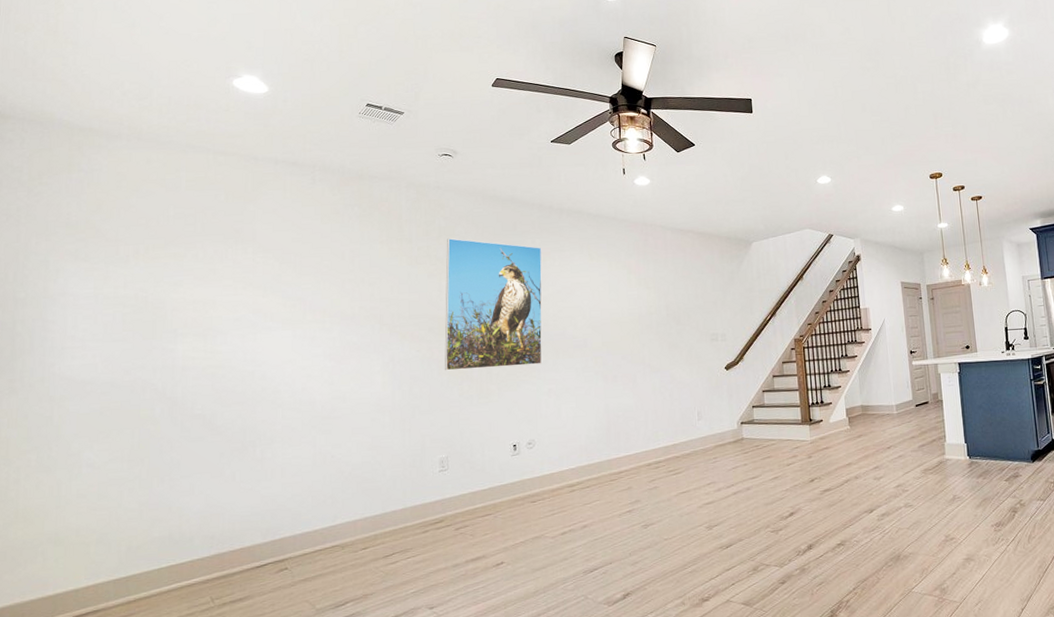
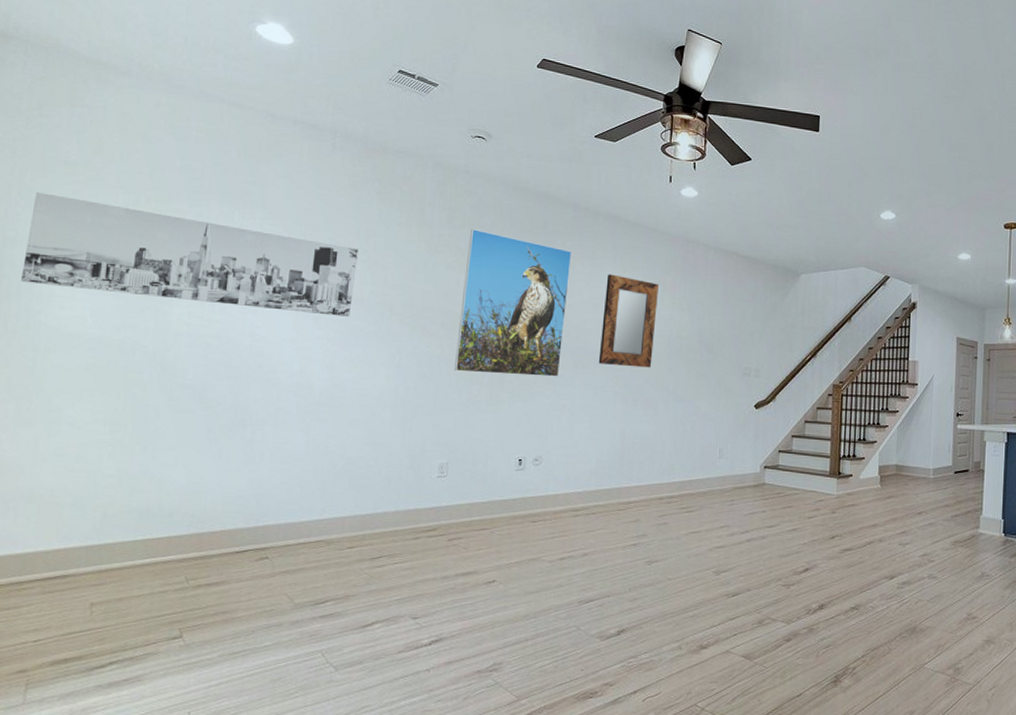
wall art: none [34,254,345,339] -> present [21,192,358,317]
home mirror: none [576,263,626,347] -> present [598,274,659,368]

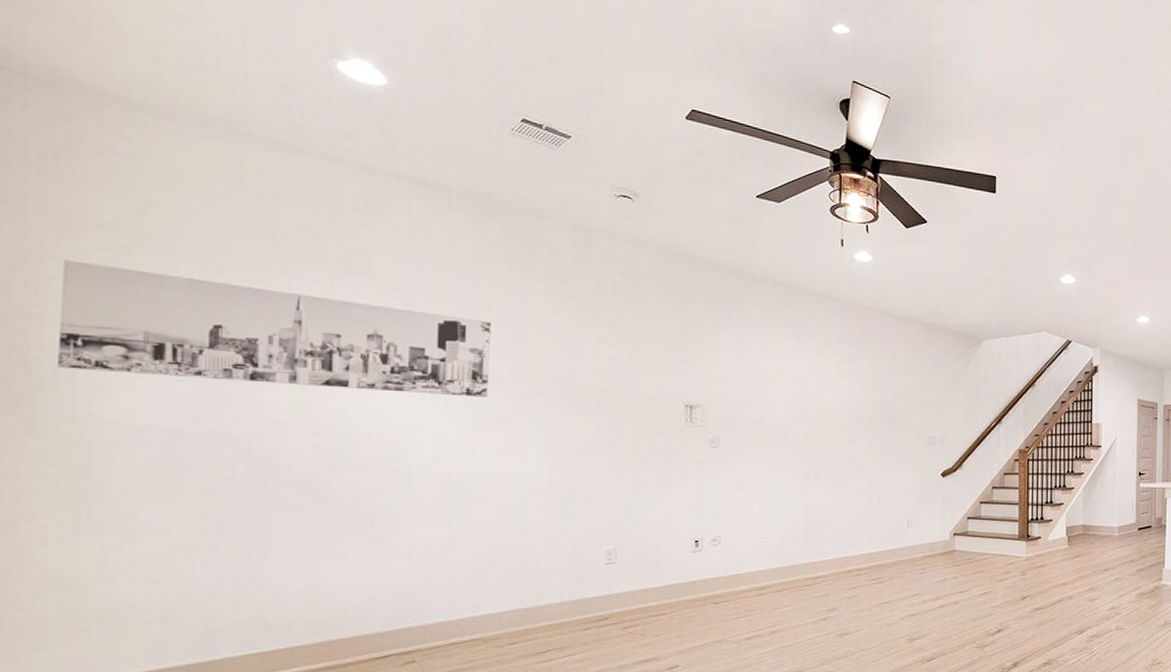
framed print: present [454,229,572,377] -> none [616,298,739,454]
home mirror: present [598,274,659,368] -> none [775,344,835,440]

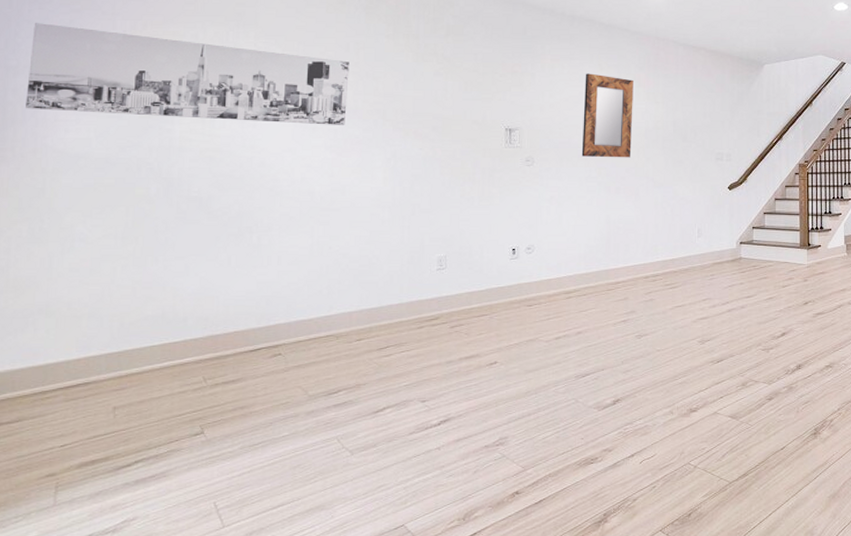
home mirror: none [775,344,835,440] -> present [581,73,633,158]

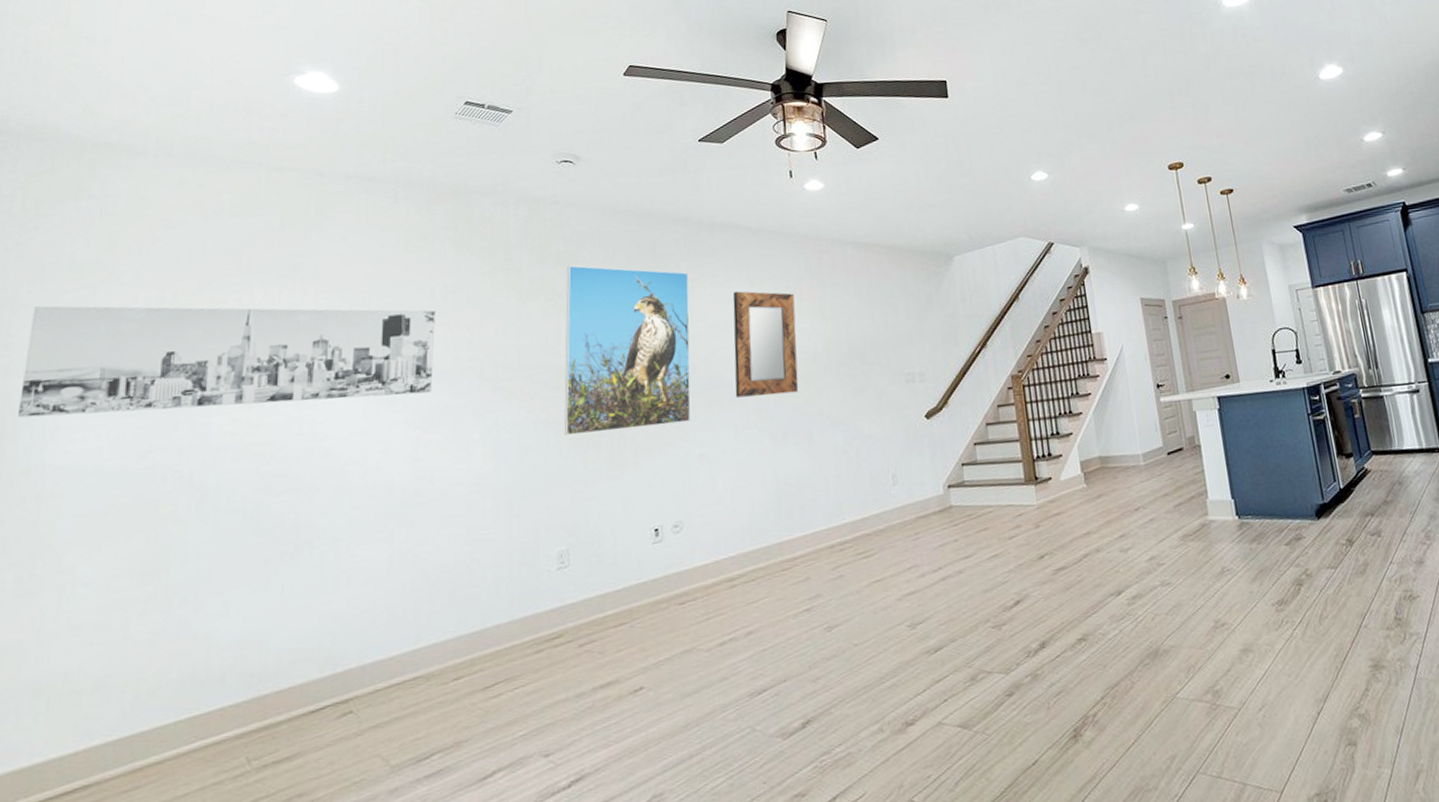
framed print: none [447,38,552,171] -> present [564,265,691,436]

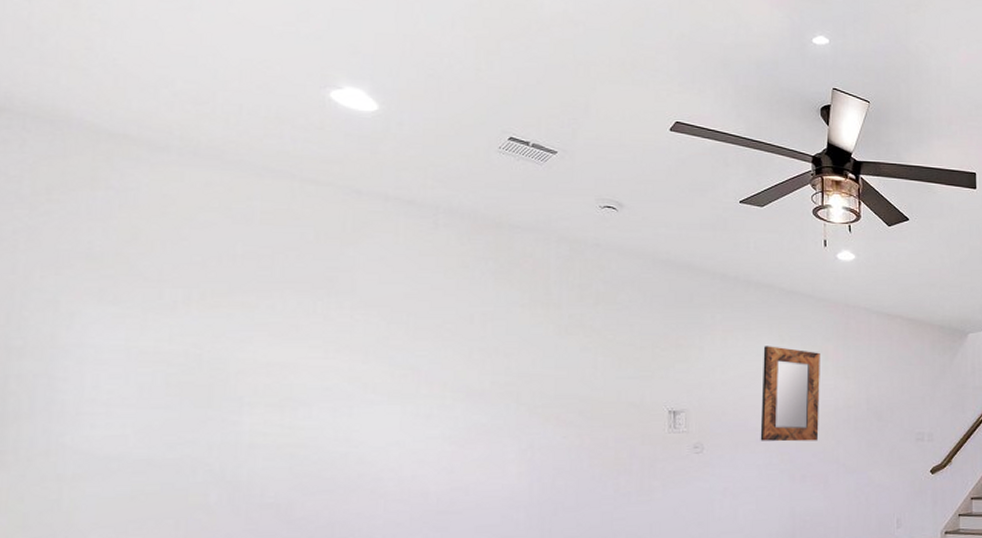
wall art: present [18,305,435,418] -> none [35,292,474,412]
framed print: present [564,265,691,436] -> none [597,307,723,462]

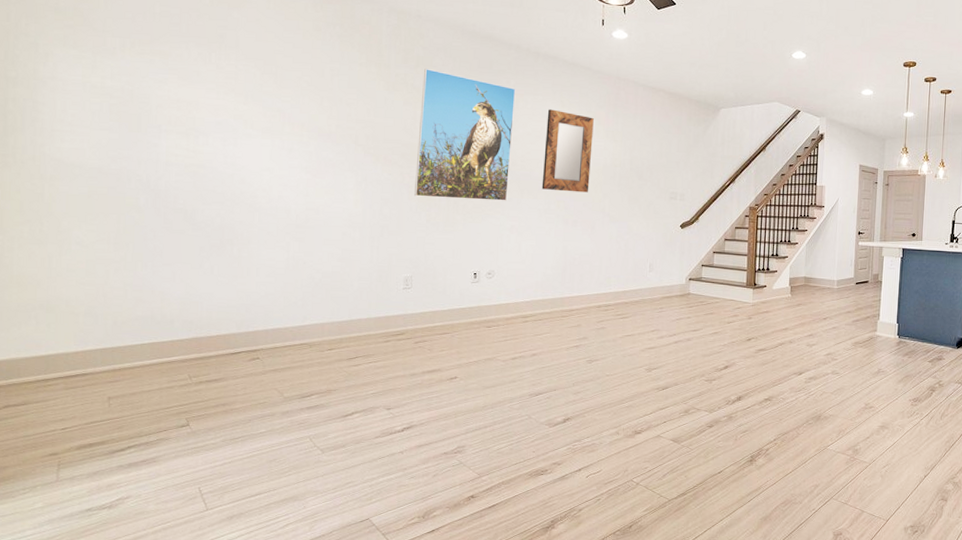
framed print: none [597,307,723,462] -> present [414,69,516,201]

